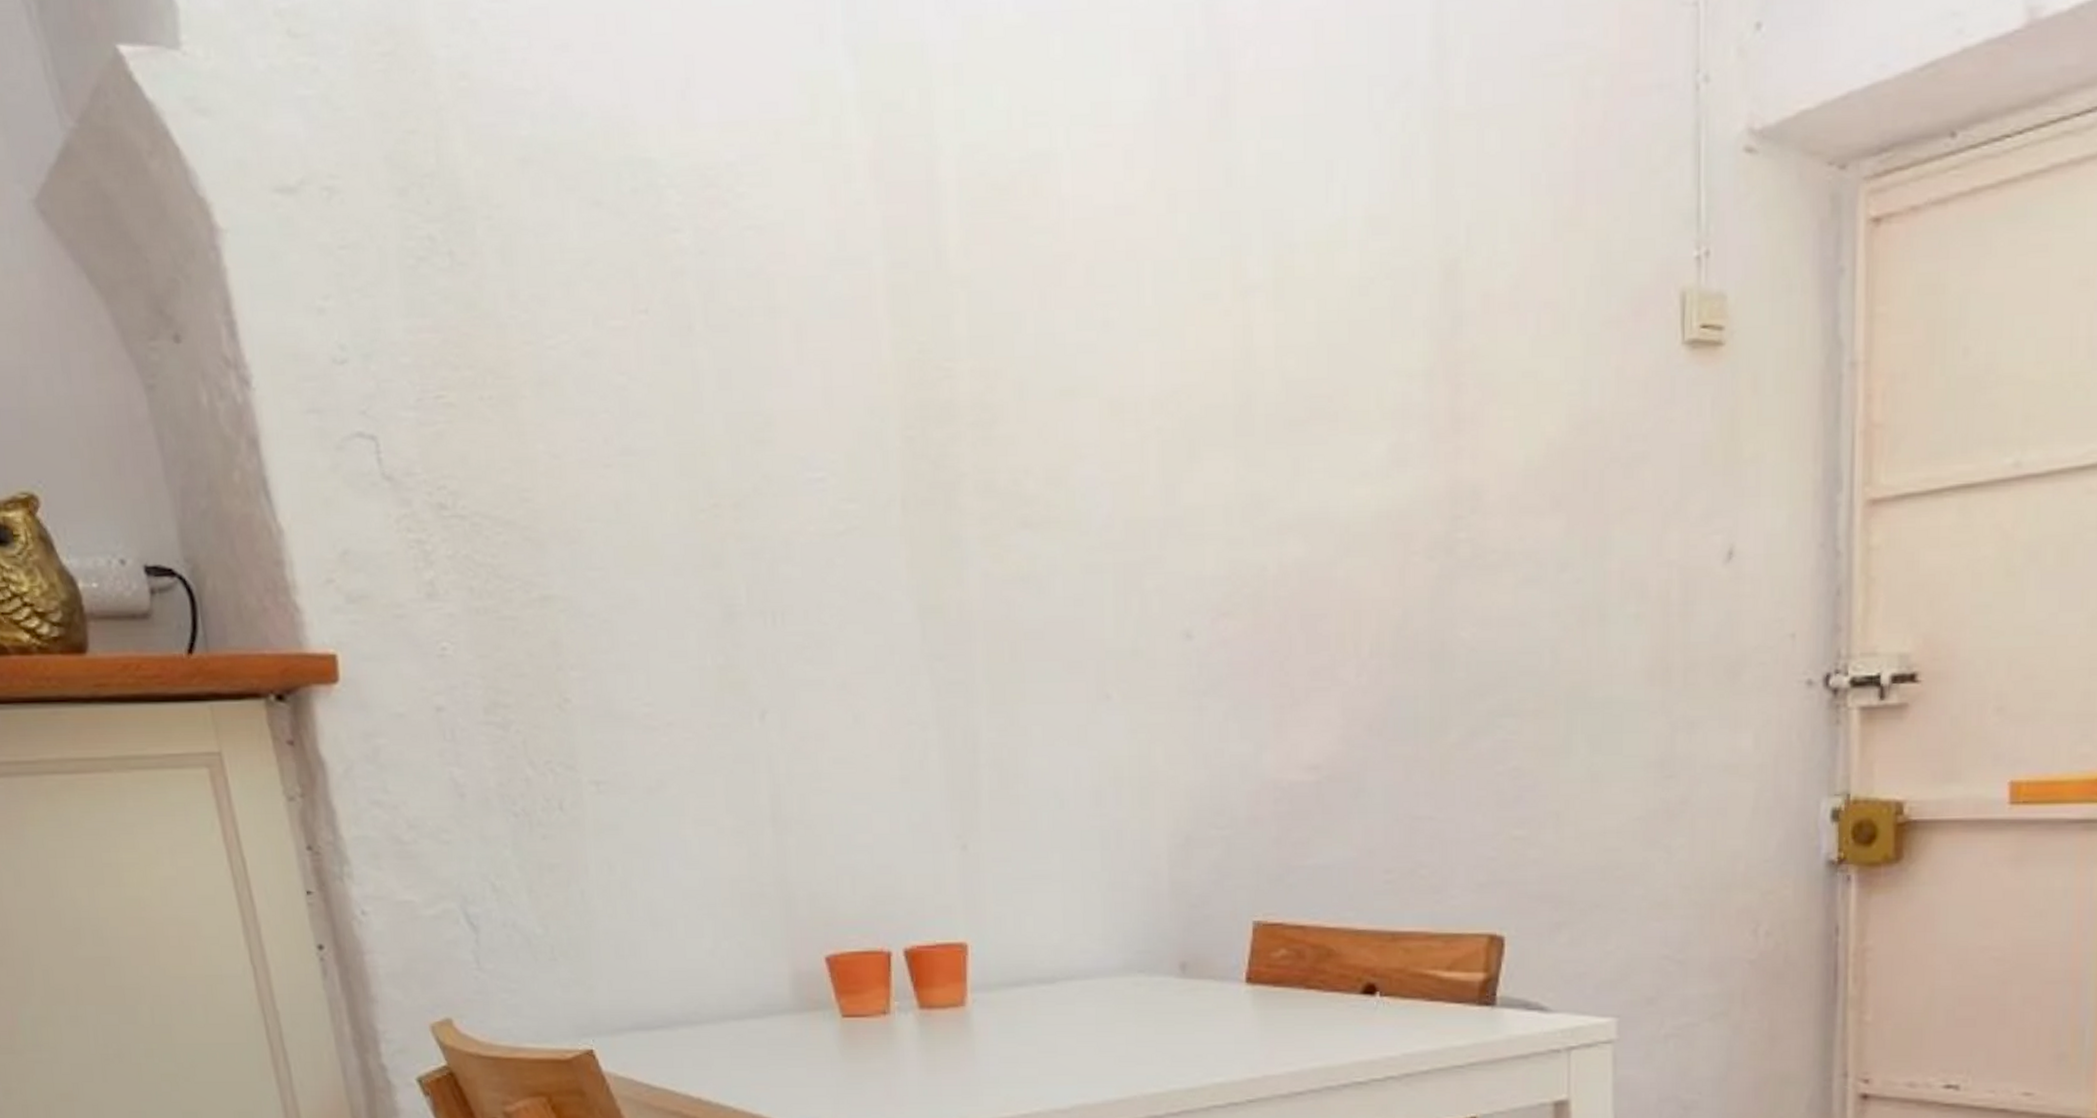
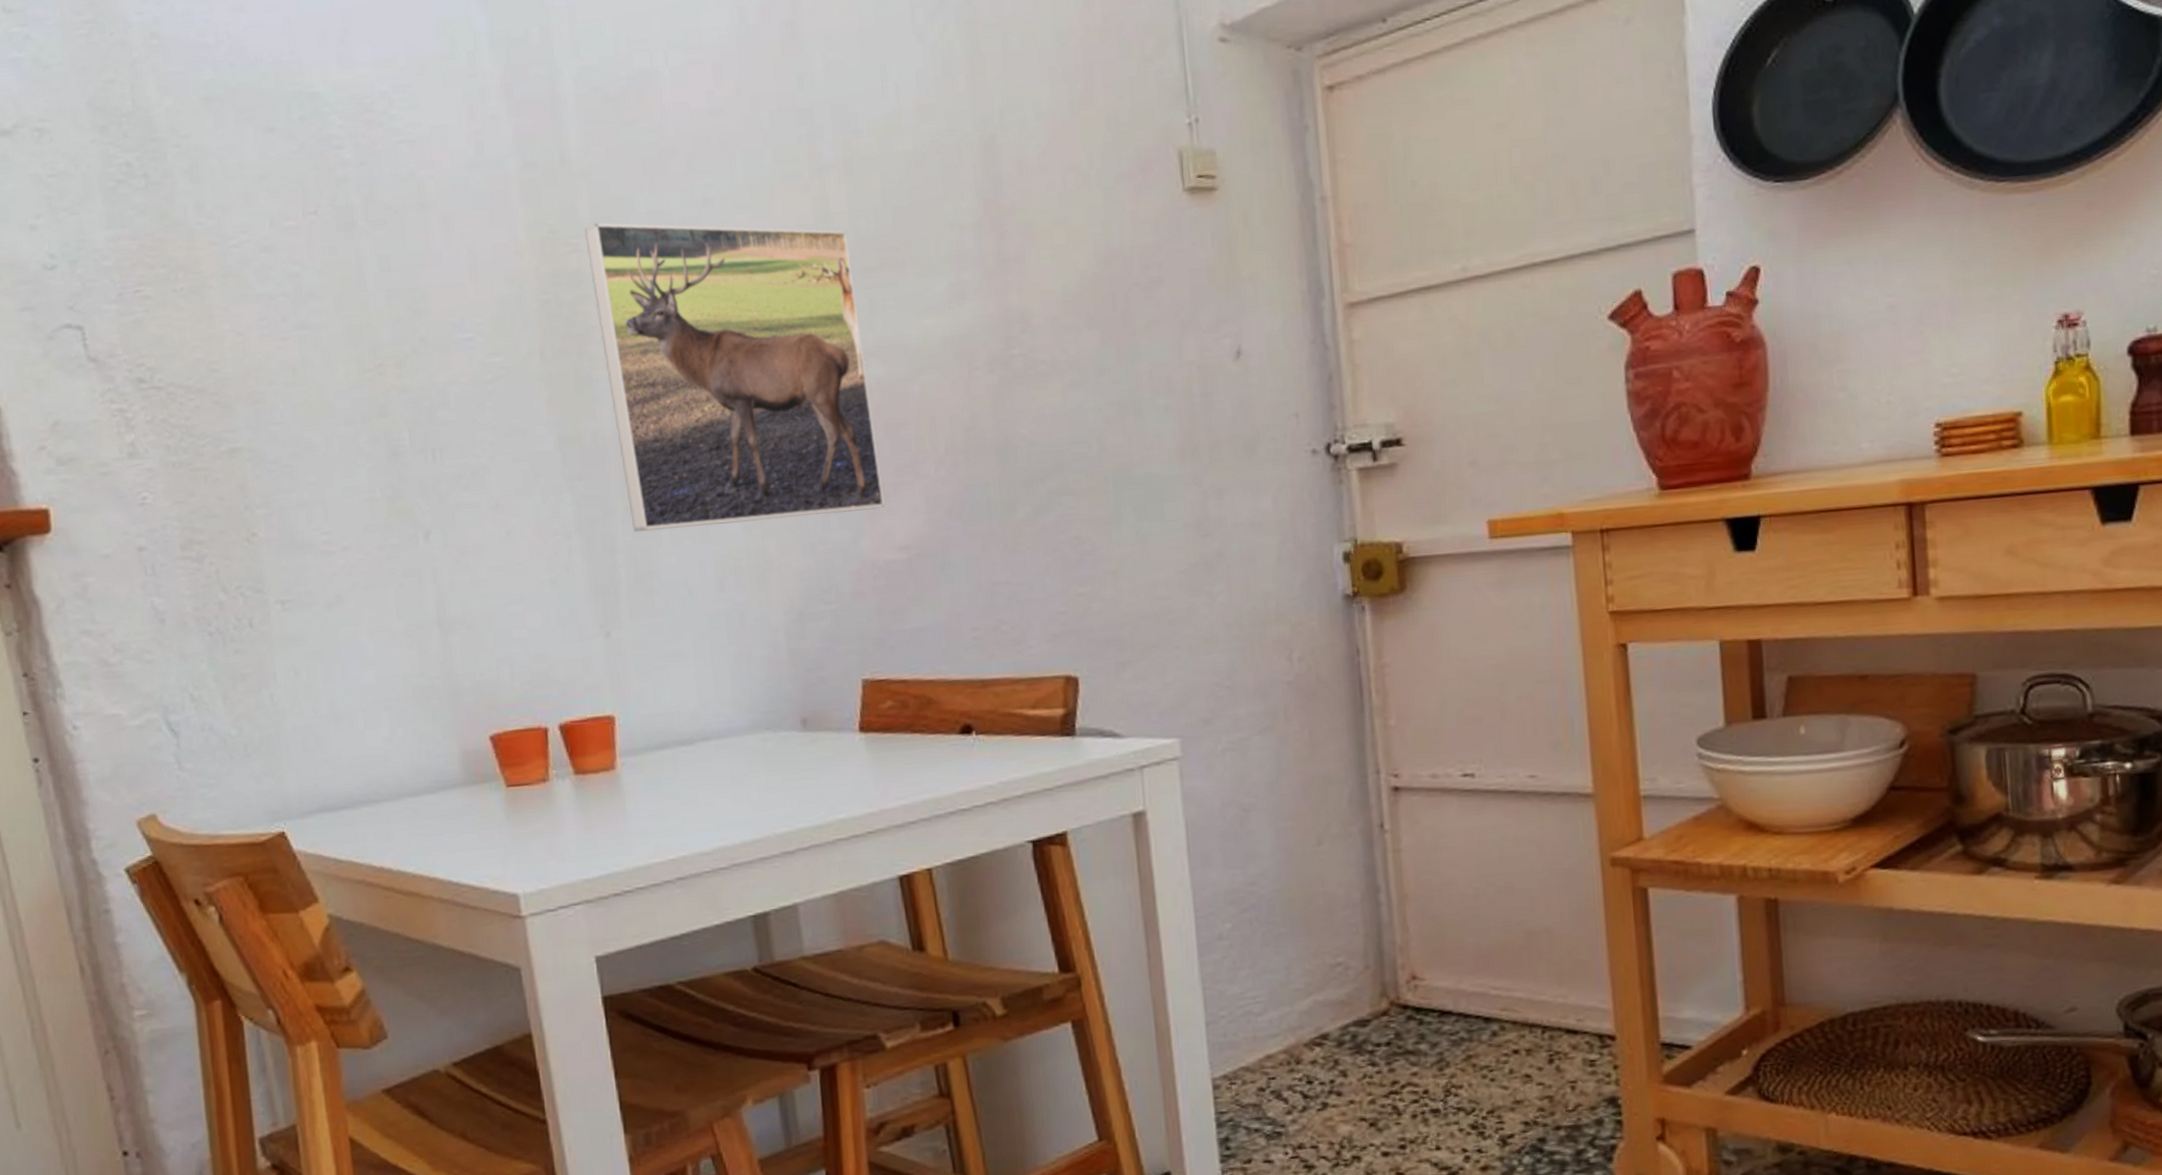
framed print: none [961,343,1294,728] -> present [585,222,885,533]

